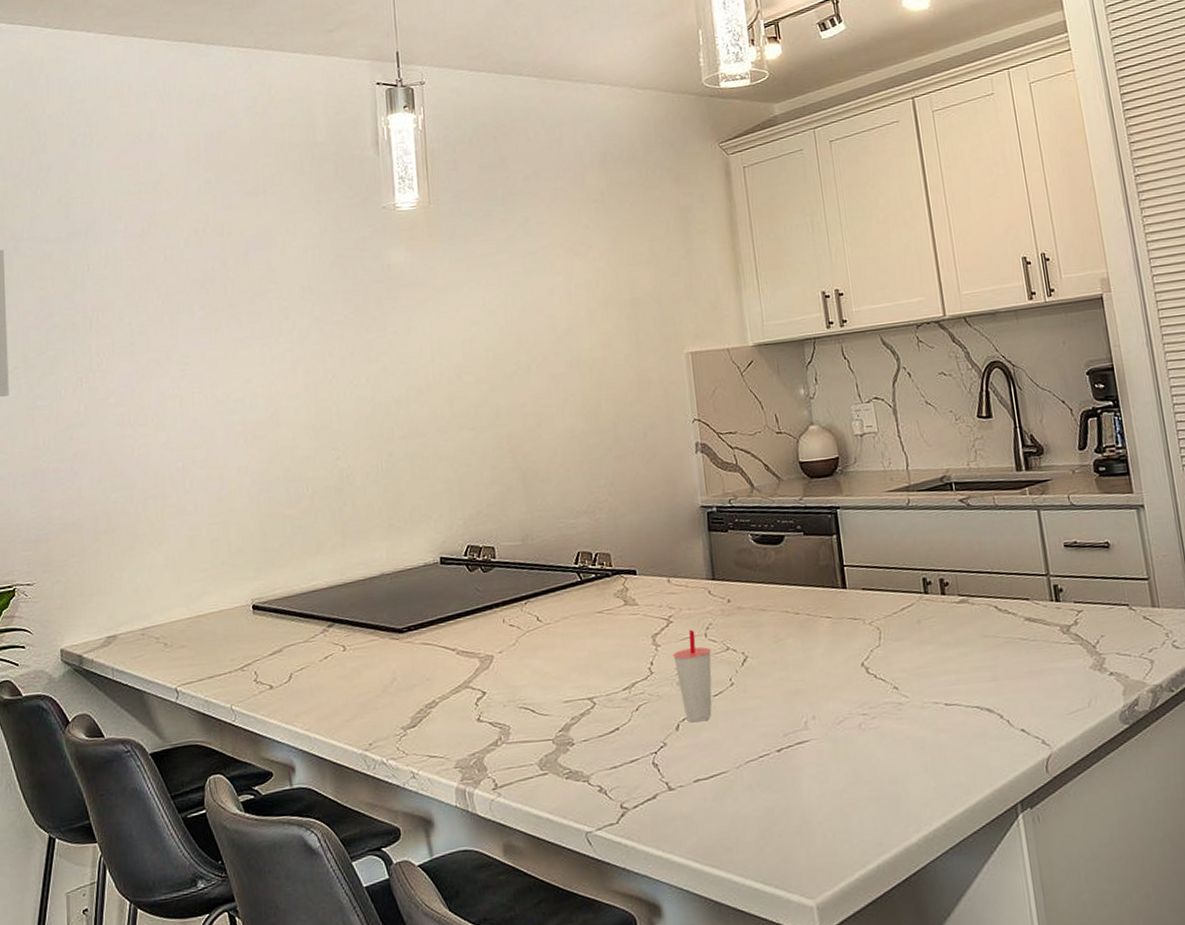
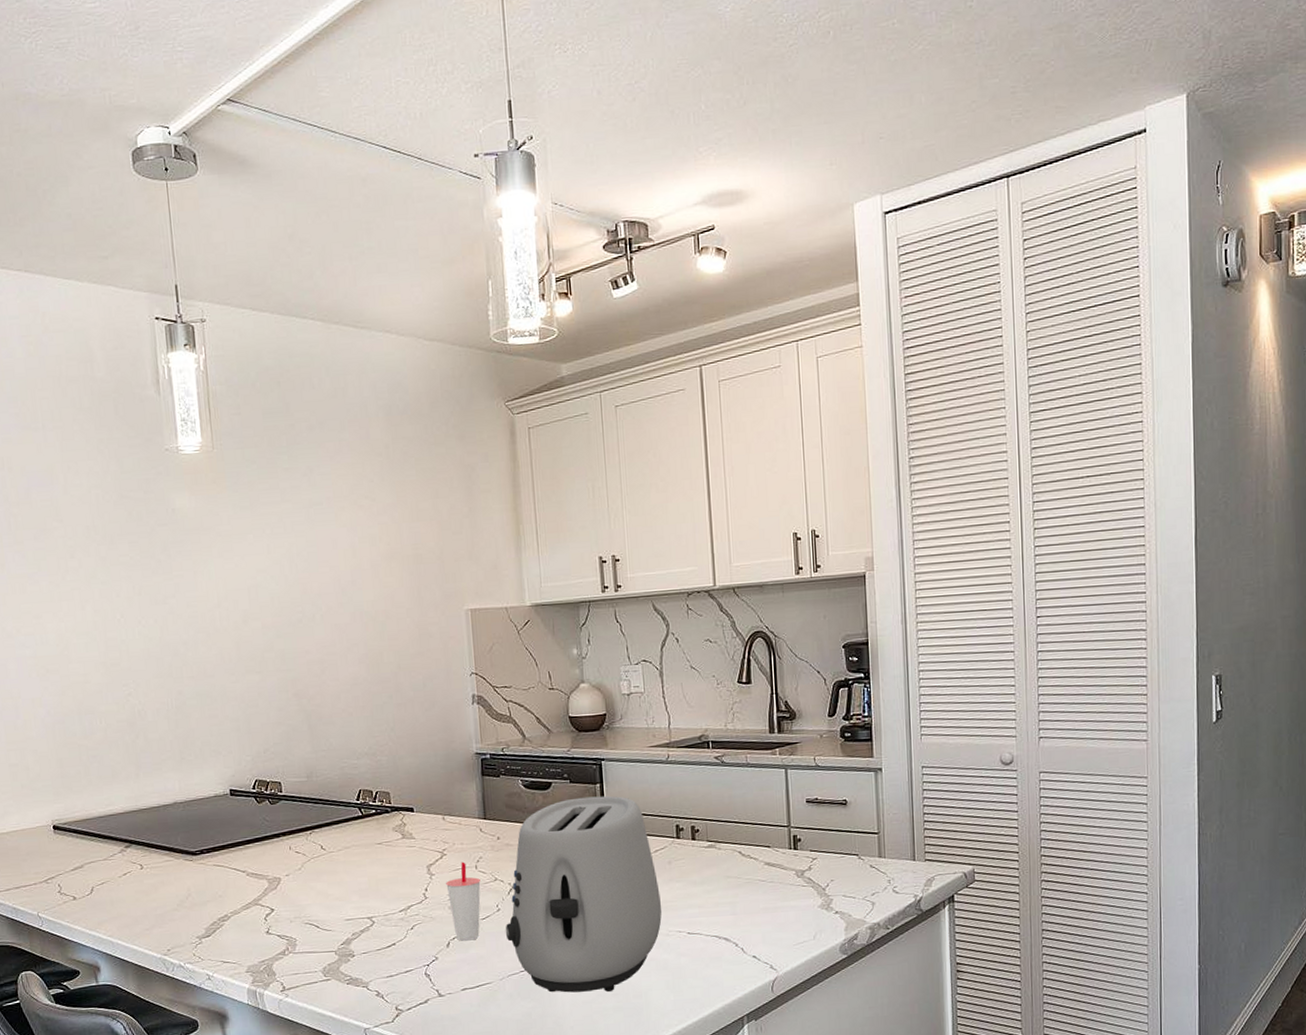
toaster: none [740,548,915,782] -> present [505,795,662,993]

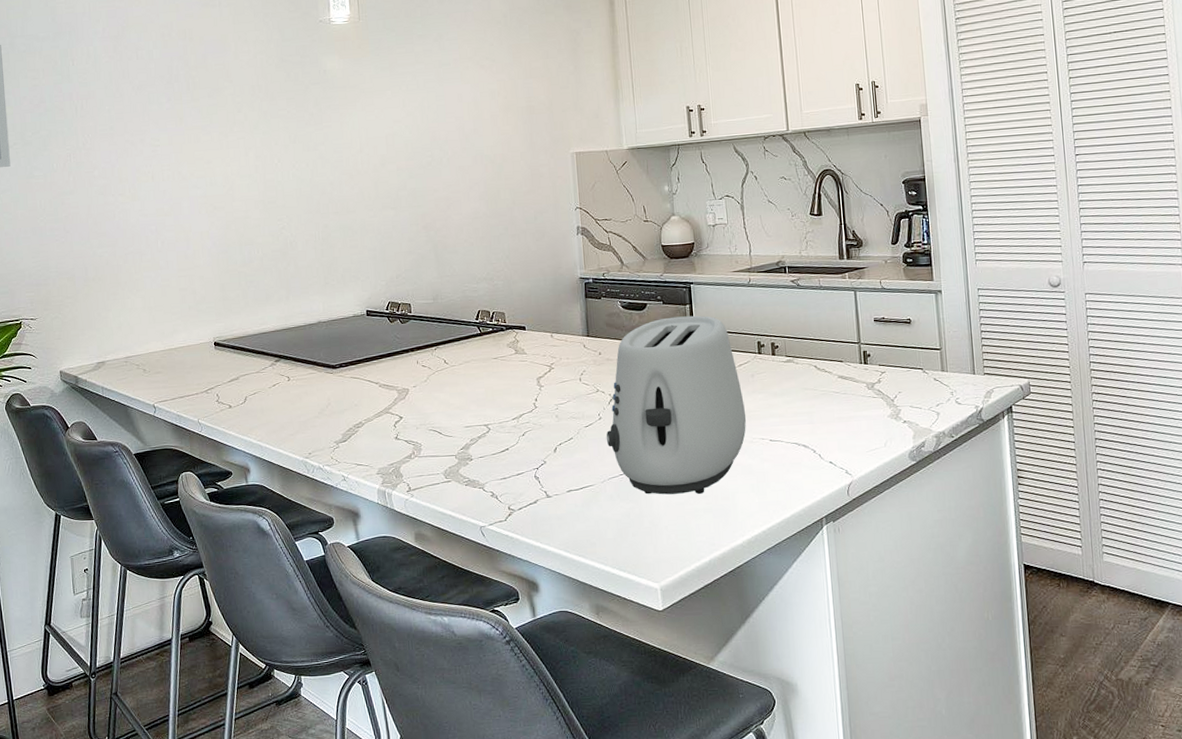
cup: present [446,862,481,941] -> none [554,375,584,447]

